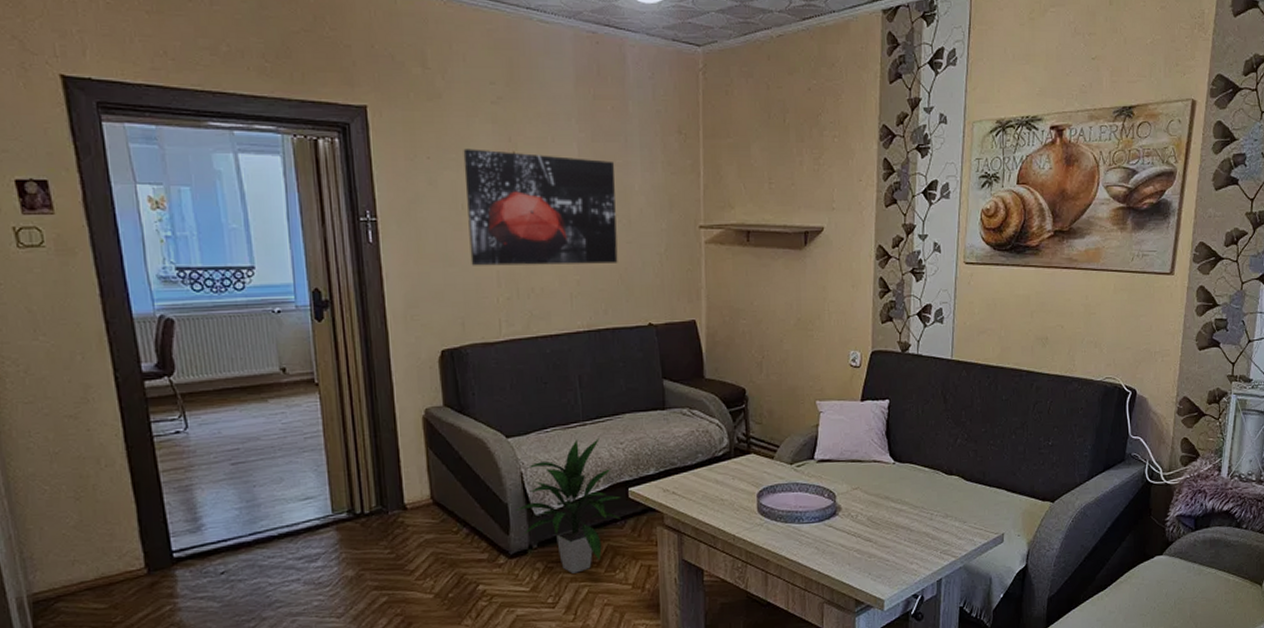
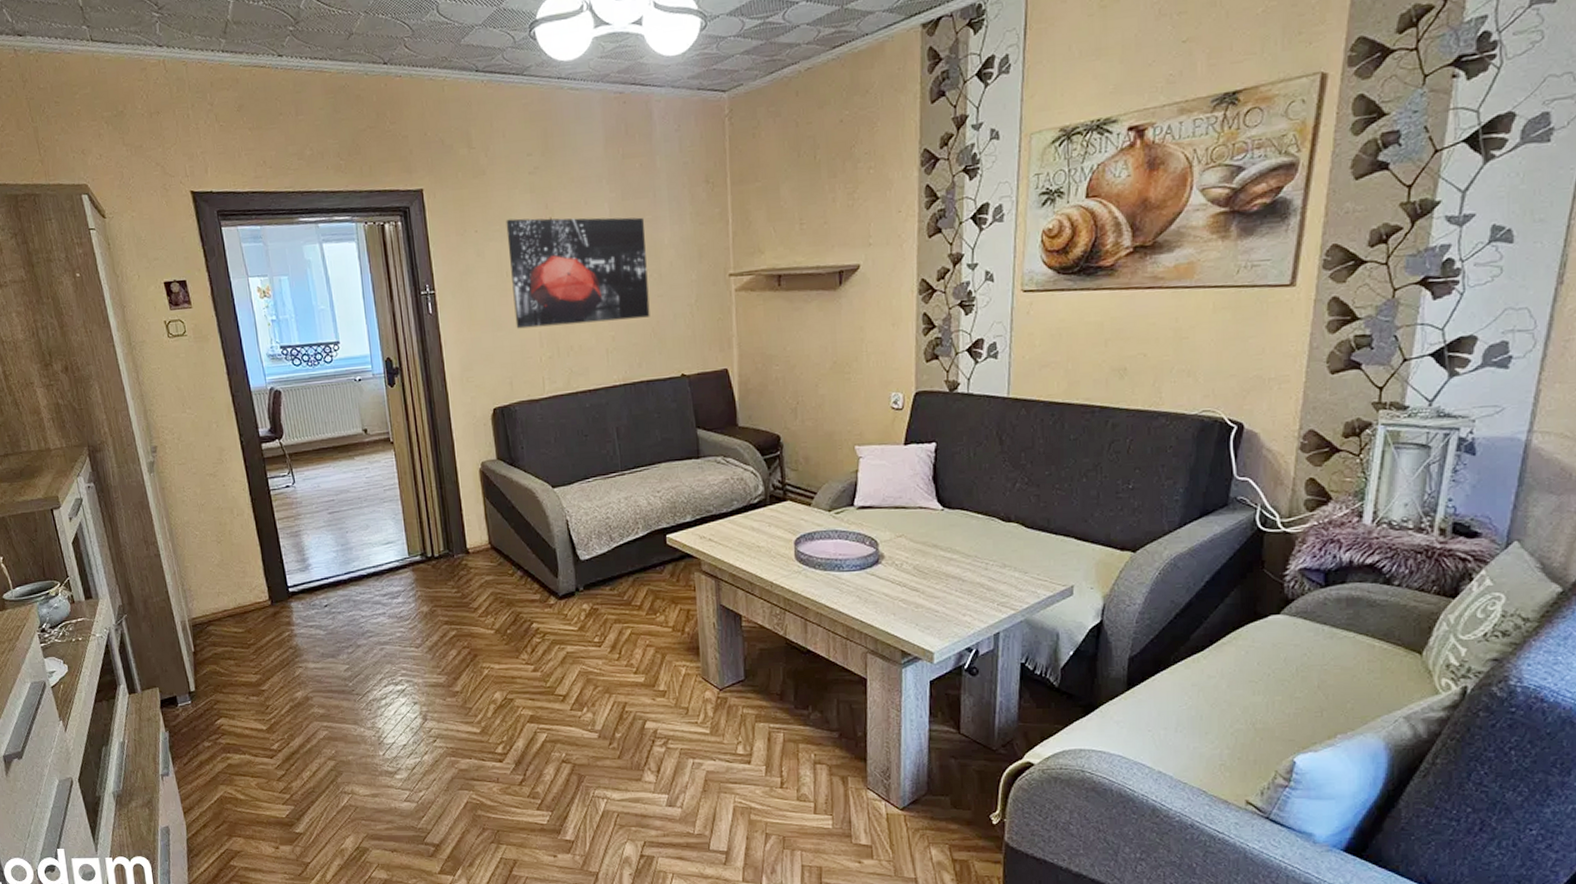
indoor plant: present [514,437,622,574] -> none [561,486,660,615]

